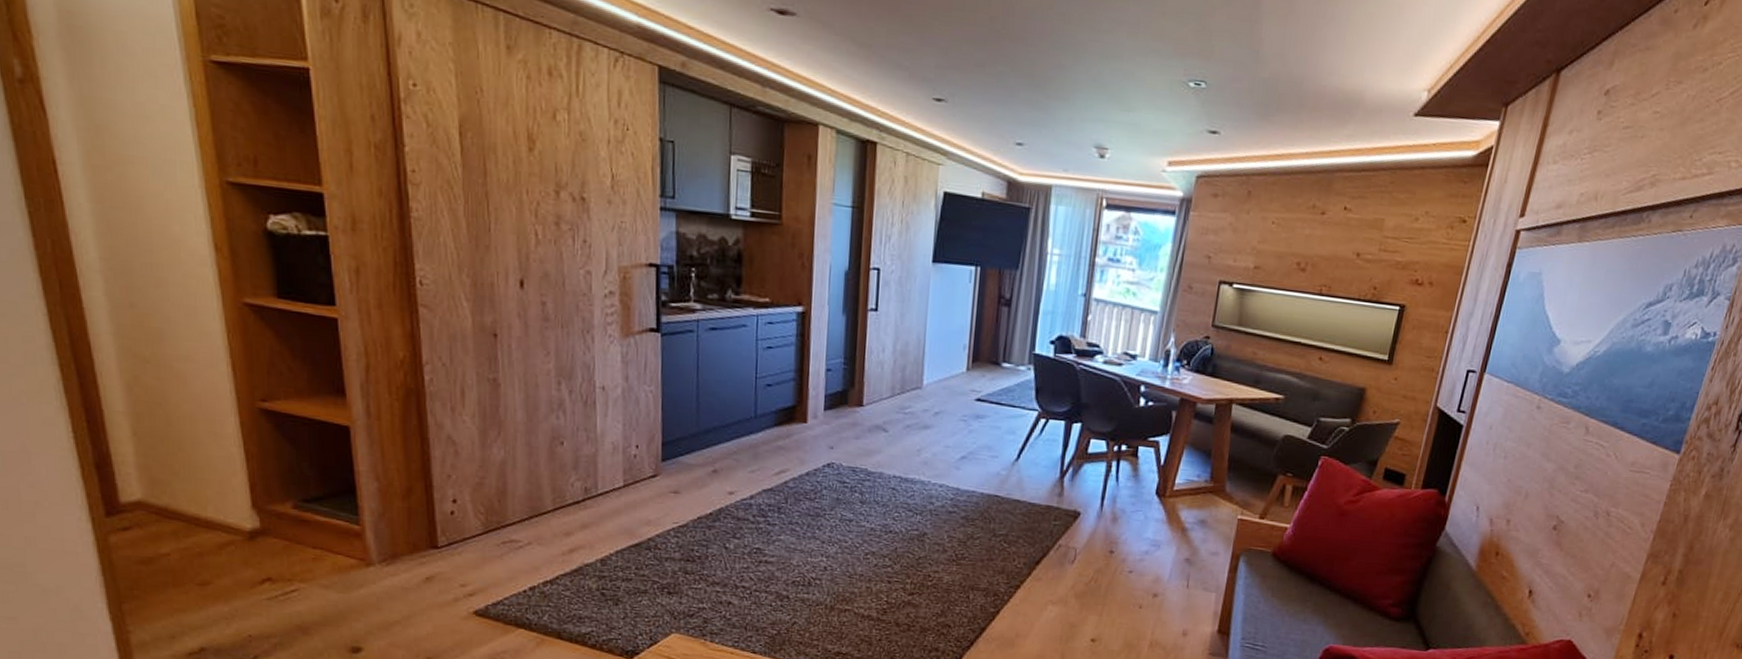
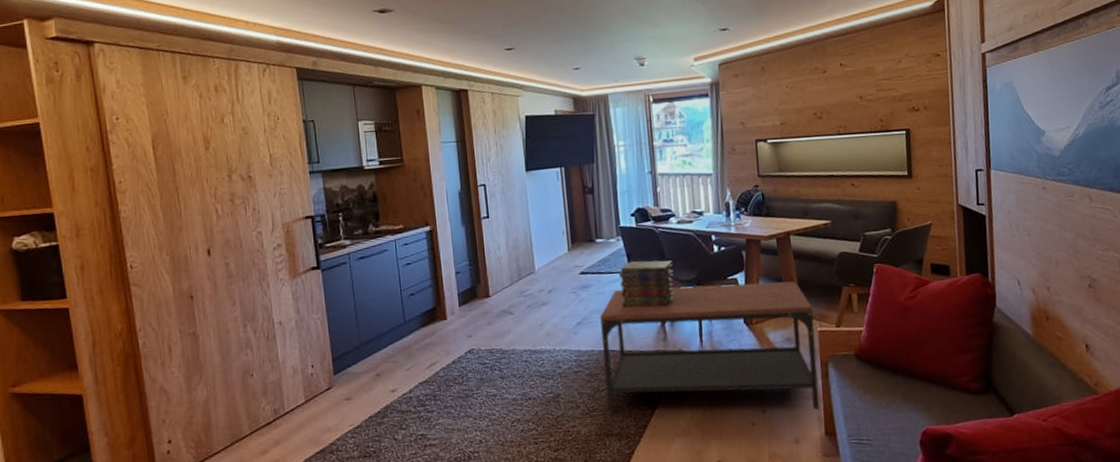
coffee table: none [979,428,1238,605] -> present [600,281,819,413]
book stack: none [1018,397,1088,459] -> present [619,260,675,308]

